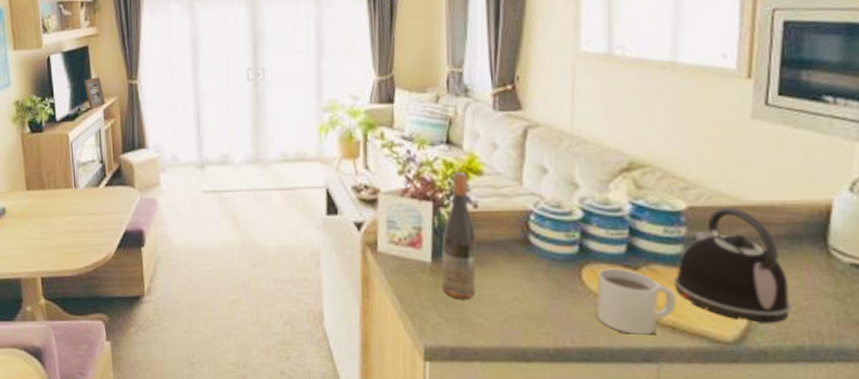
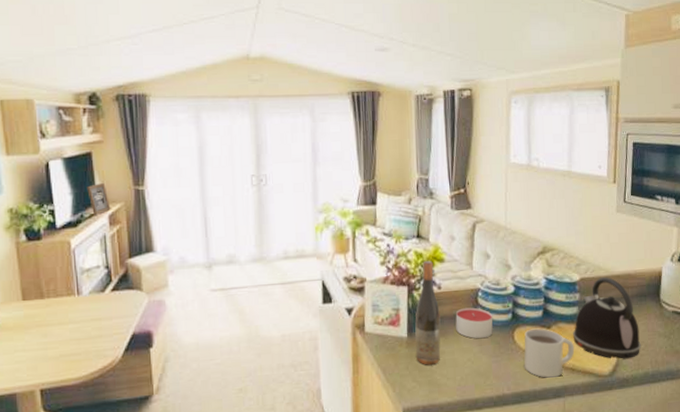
candle: none [497,233,551,274] -> present [455,307,493,339]

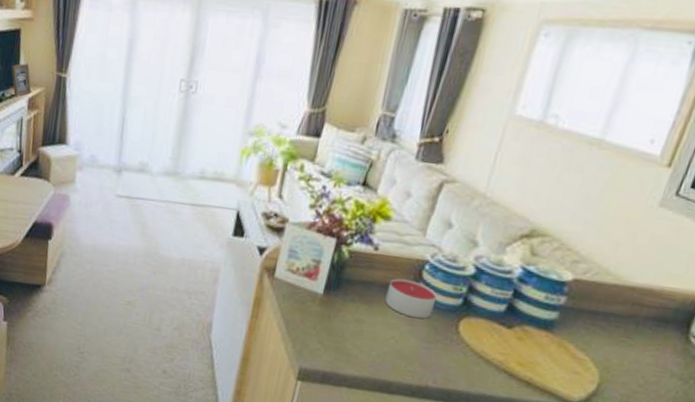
wine bottle: present [415,260,441,365] -> none [327,213,376,332]
mug: present [523,328,575,379] -> none [461,322,539,387]
kettle: present [573,276,641,359] -> none [539,284,645,392]

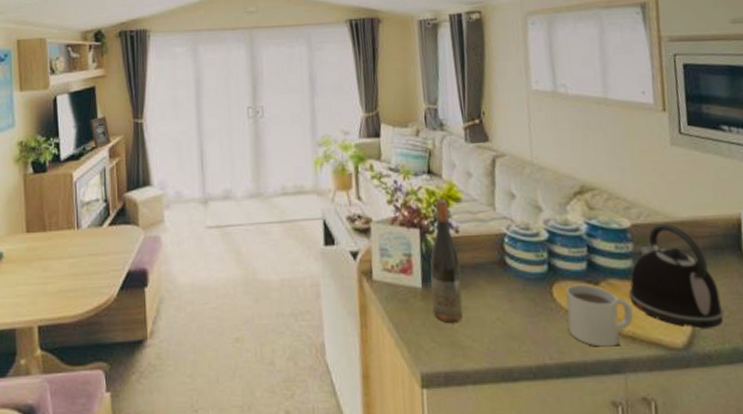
wine bottle: none [327,213,376,332] -> present [430,199,463,323]
candle: present [385,278,438,319] -> none [478,255,526,294]
mug: none [461,322,539,387] -> present [565,284,634,348]
kettle: none [539,284,645,392] -> present [628,223,724,329]

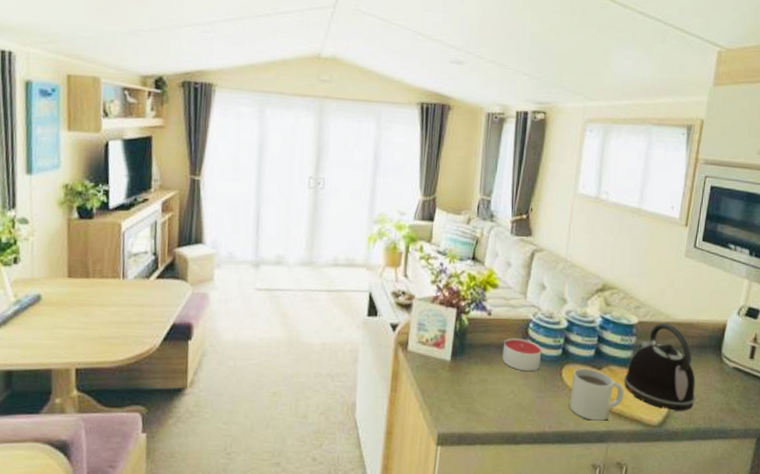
picture frame: present [90,115,111,148] -> none [143,168,165,200]
wine bottle: present [430,199,463,323] -> none [457,284,488,392]
candle: none [478,255,526,294] -> present [502,338,542,372]

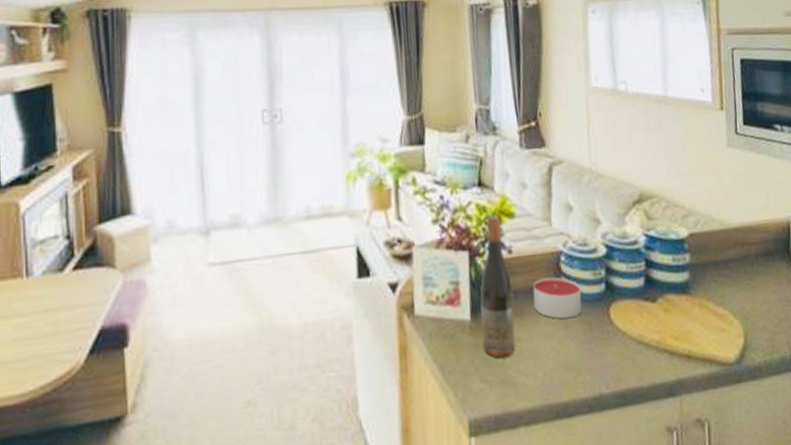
wine bottle: none [457,284,488,392] -> present [480,215,516,358]
mug: present [568,368,625,422] -> none [623,302,689,370]
kettle: present [624,322,696,411] -> none [685,230,774,340]

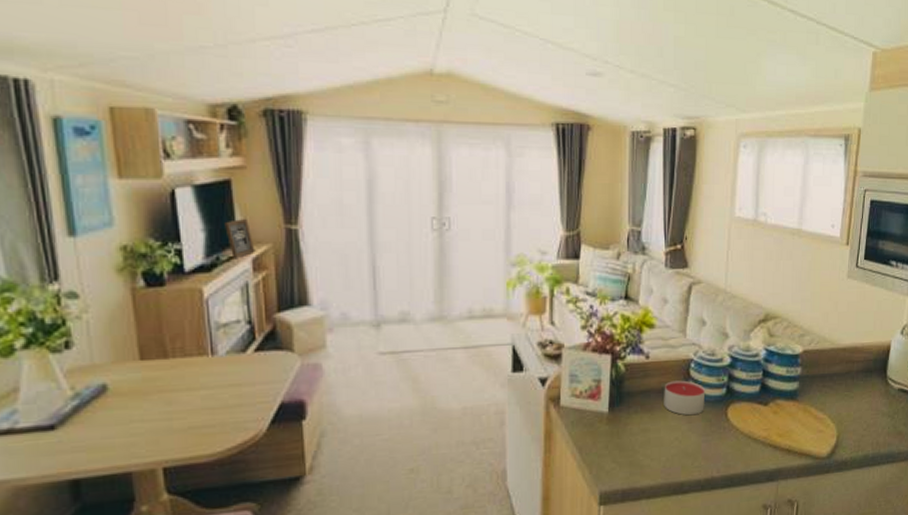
picture frame: none [44,123,76,167] -> present [225,218,255,258]
wine bottle: present [480,215,516,358] -> none [616,325,647,444]

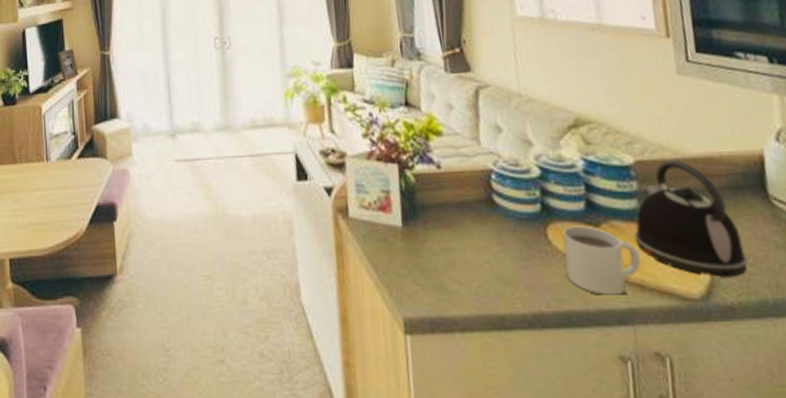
candle: present [664,380,706,416] -> none [463,193,517,235]
mug: none [736,405,792,460] -> present [562,225,641,297]
kettle: none [791,349,863,440] -> present [634,160,749,277]

